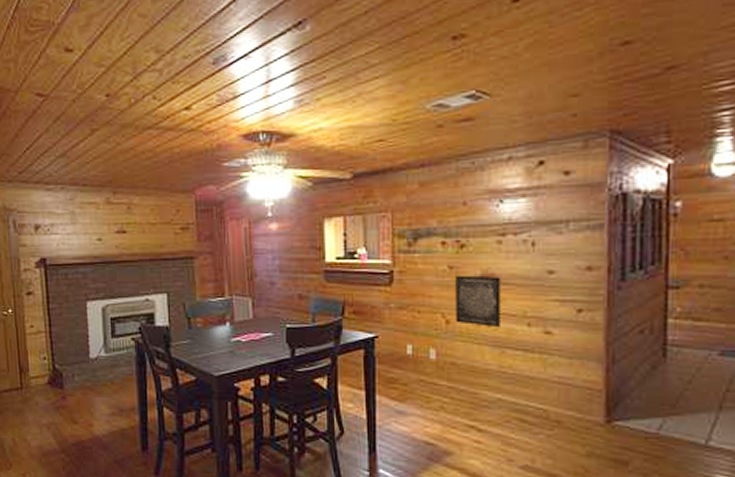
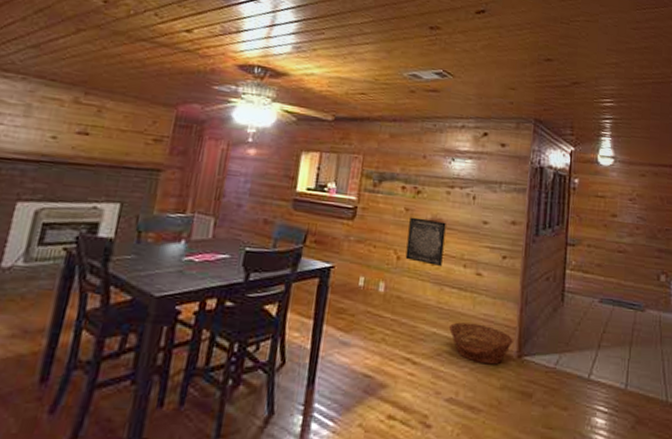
basket: none [517,386,599,431] -> present [449,322,513,365]

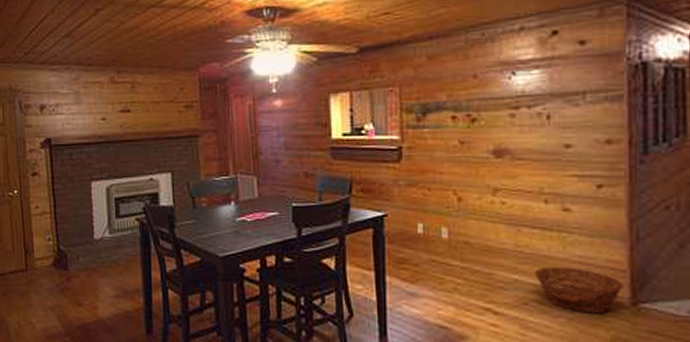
wall art: present [405,217,446,266] -> none [467,150,515,204]

